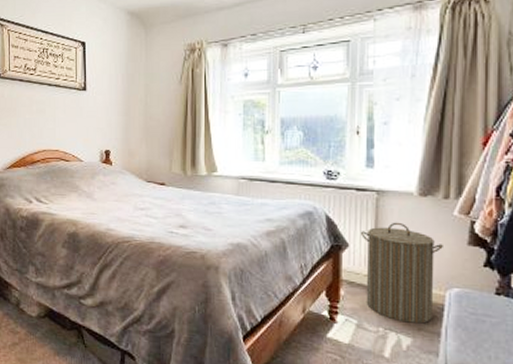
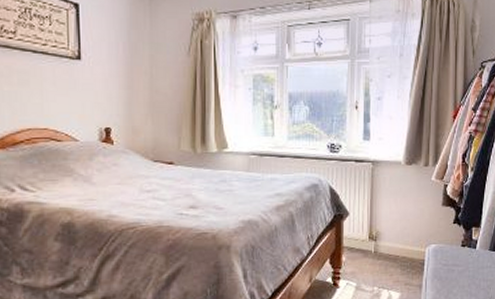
laundry hamper: present [361,222,443,324] -> none [359,189,424,280]

